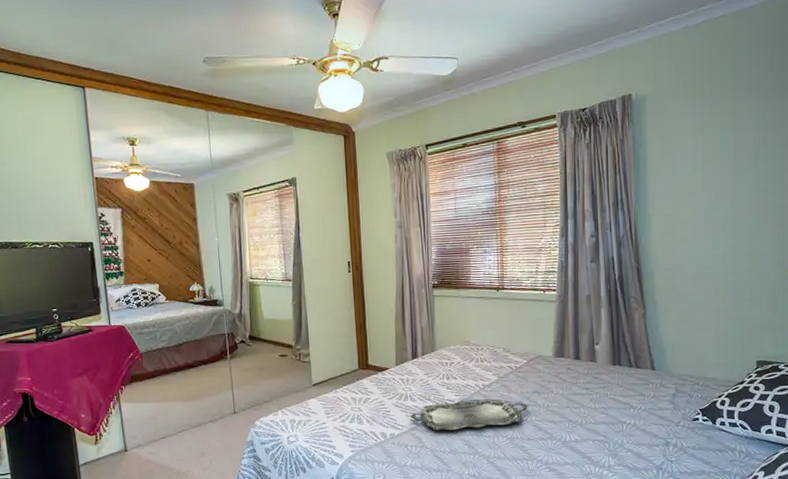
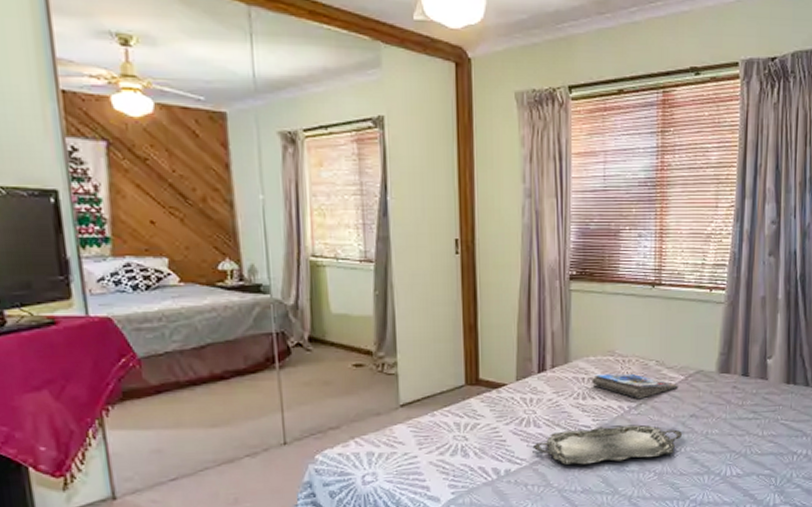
magazine: none [452,358,522,379] -> present [590,373,678,400]

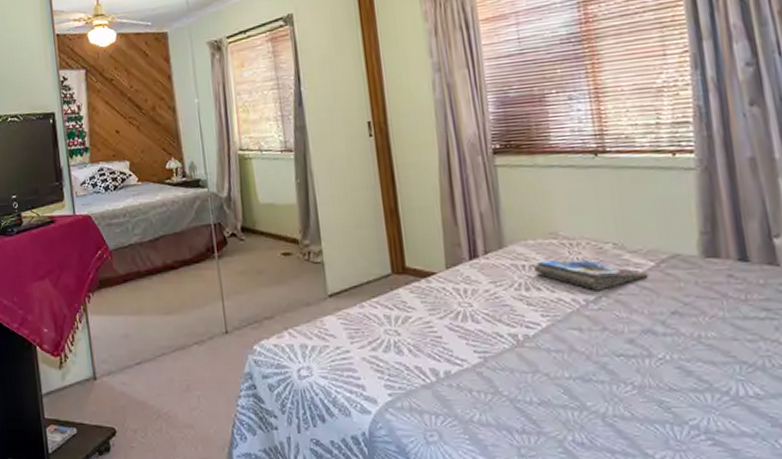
serving tray: present [532,424,683,465] -> none [473,322,665,370]

